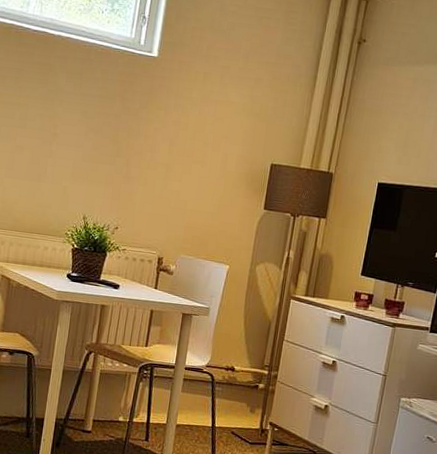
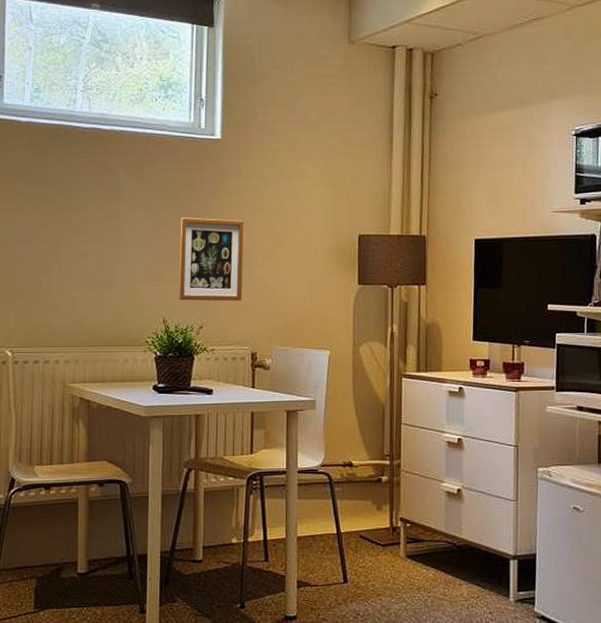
picture frame: none [99,125,168,209] -> present [178,217,244,301]

